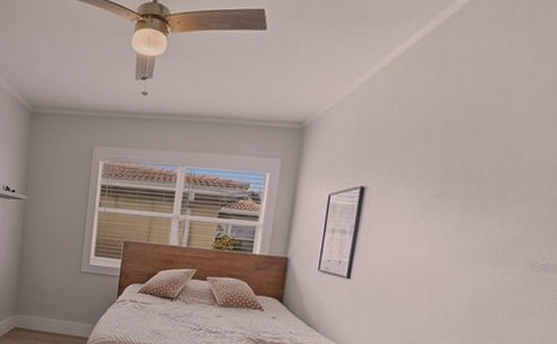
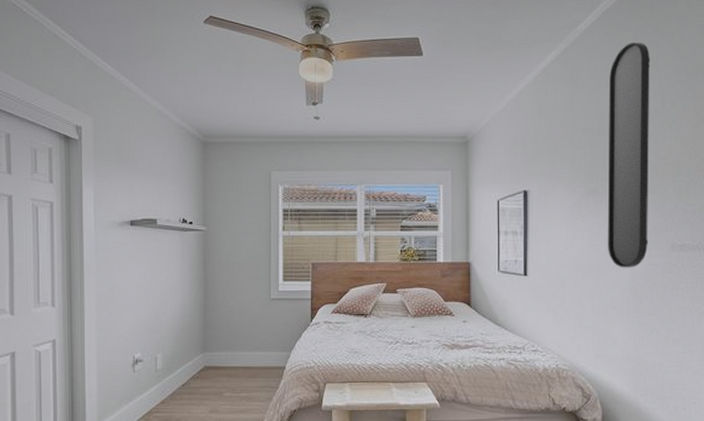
home mirror: none [450,21,548,284] -> present [608,43,651,268]

